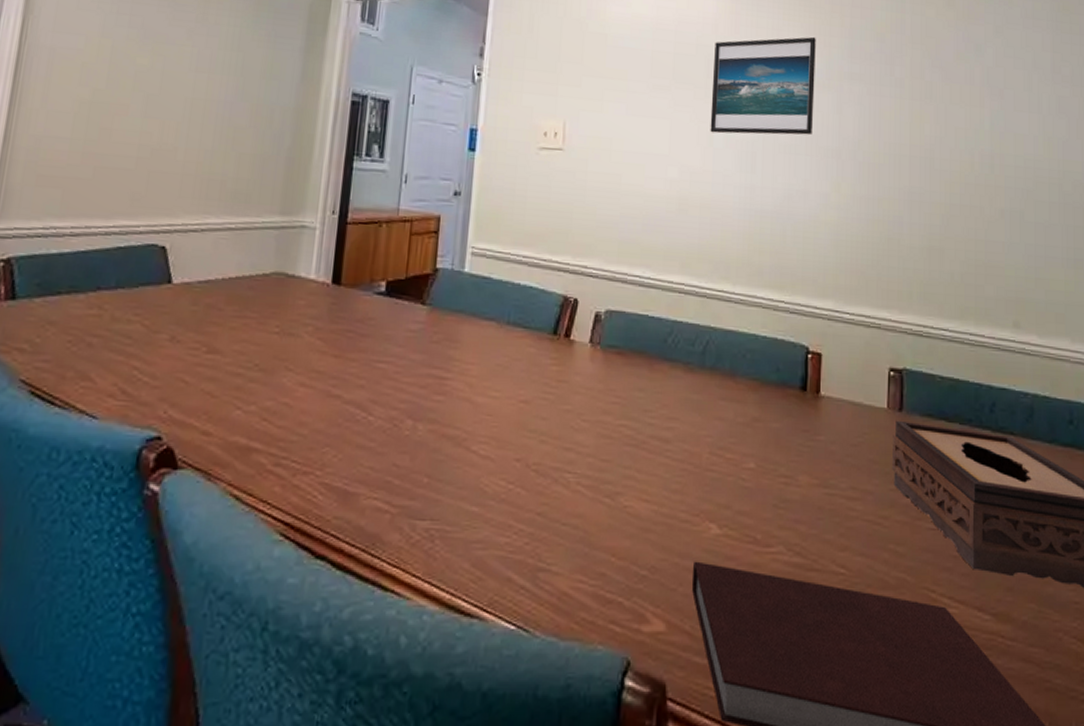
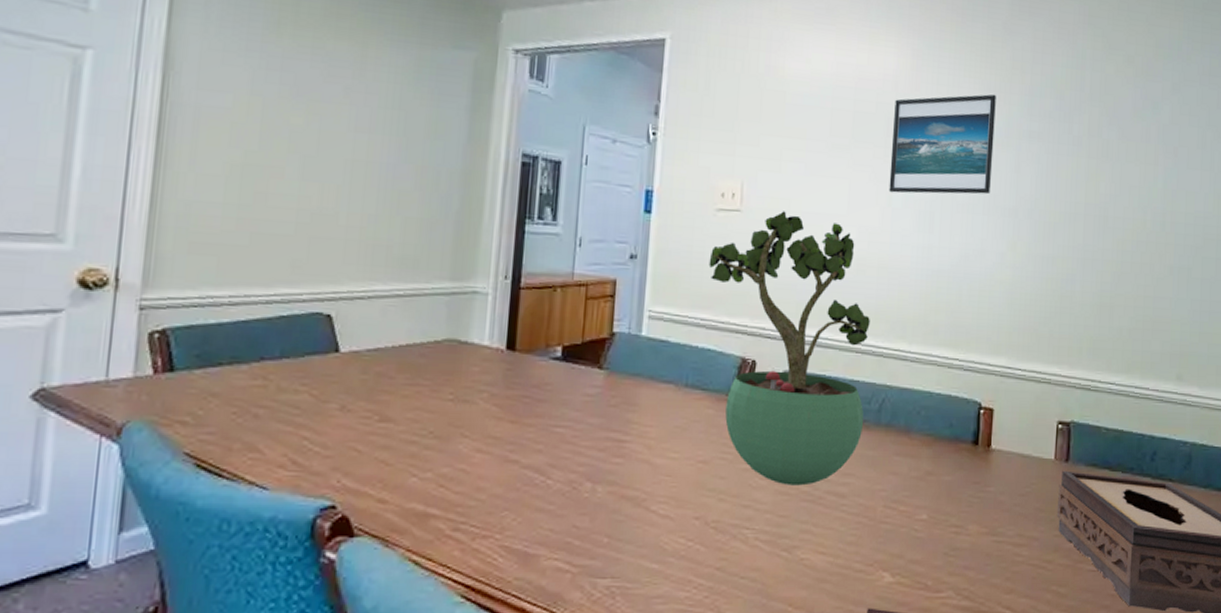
potted plant: none [531,150,693,429] -> present [708,211,870,486]

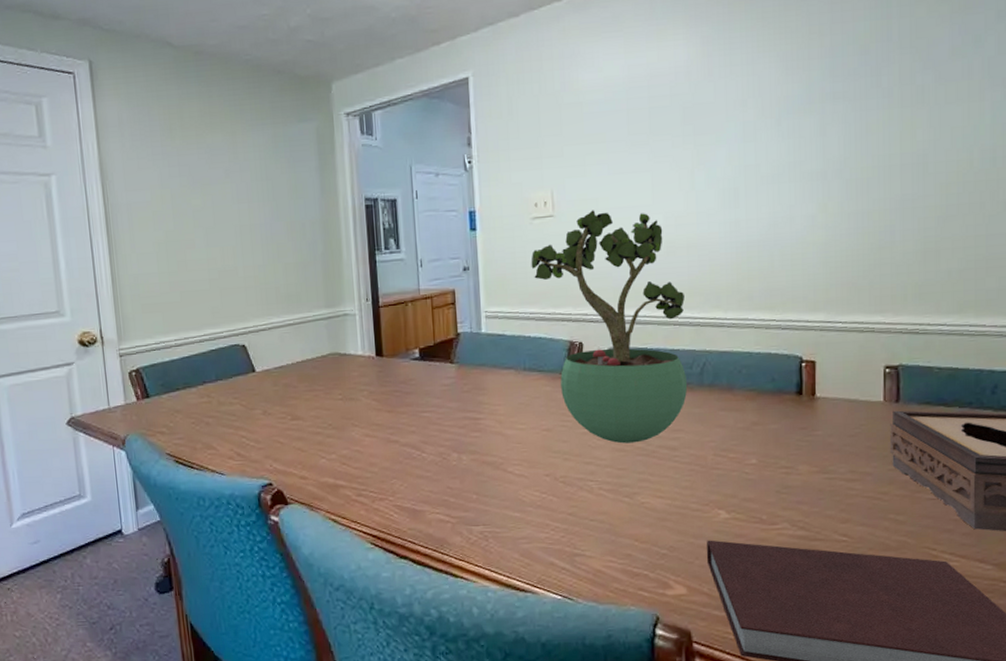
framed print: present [889,94,996,195] -> none [689,63,796,177]

